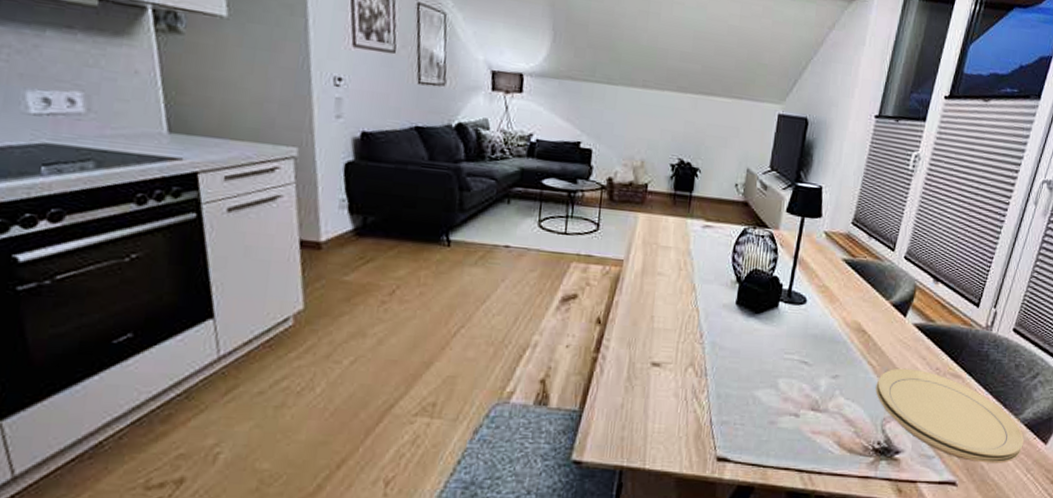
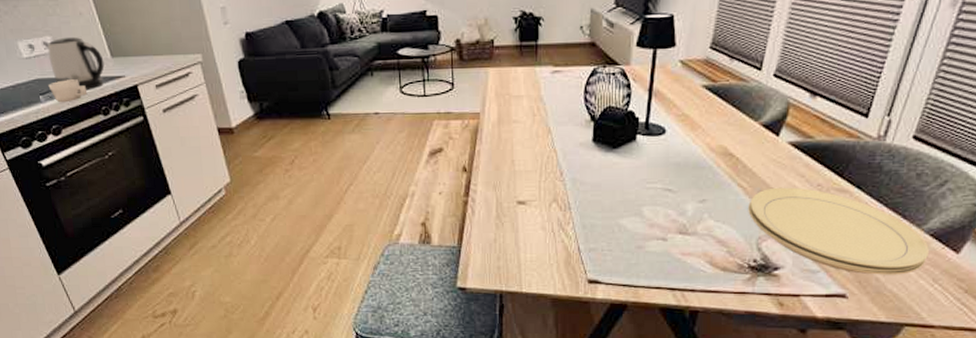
cup: none [59,150,120,181] -> present [48,79,88,103]
kettle: none [70,97,156,170] -> present [46,36,105,91]

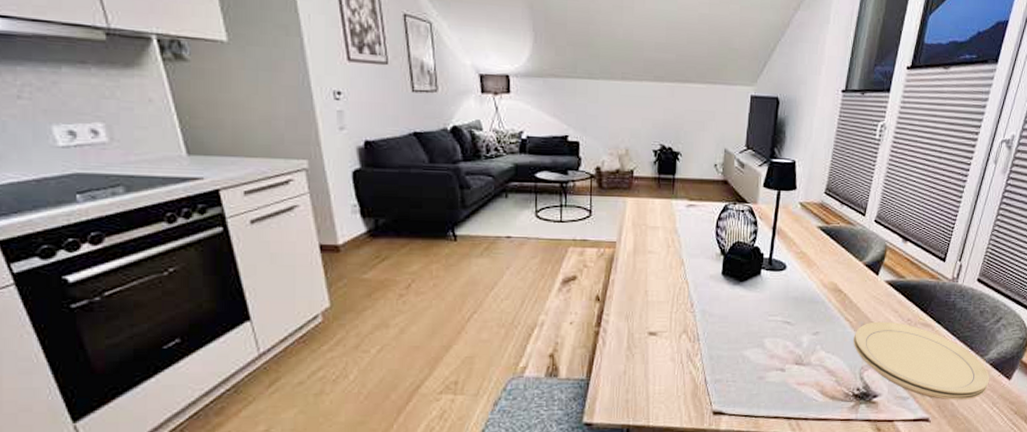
kettle: present [46,36,105,91] -> none [95,126,176,192]
cup: present [48,79,88,103] -> none [91,177,148,205]

